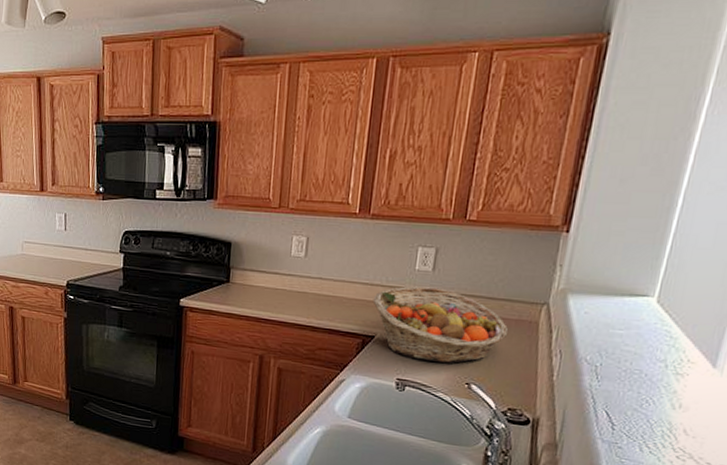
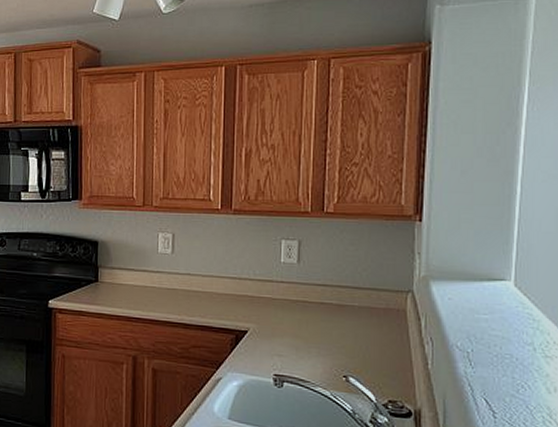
fruit basket: present [372,286,508,363] -> none [242,279,377,356]

